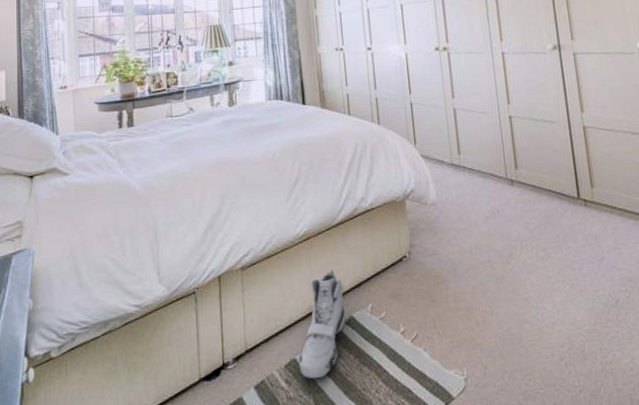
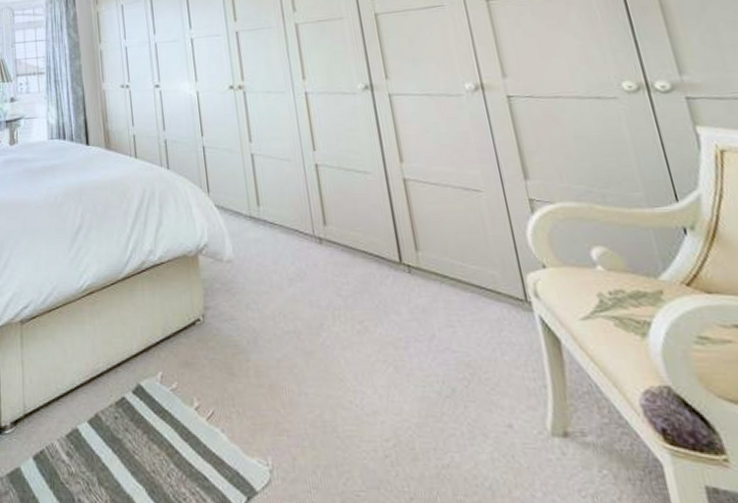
sneaker: present [299,269,346,378] -> none [81,329,133,453]

